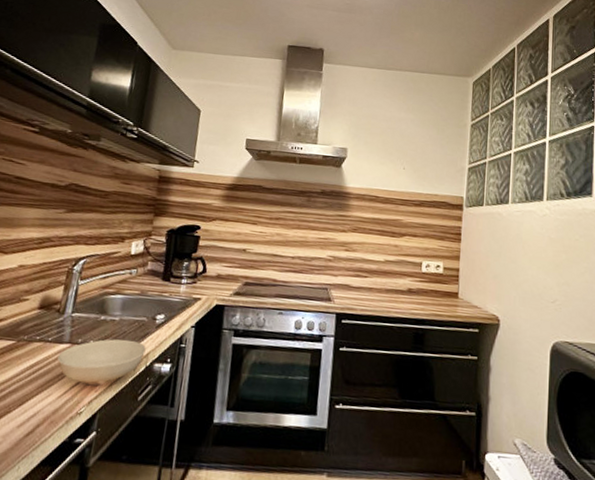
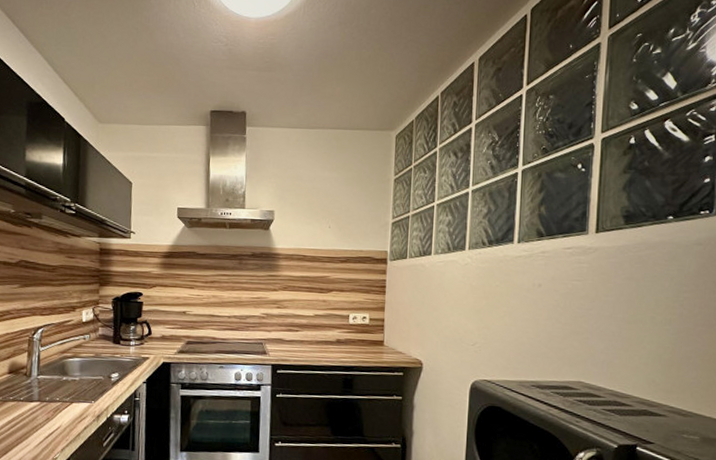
bowl: present [57,339,146,386] -> none [30,396,105,436]

